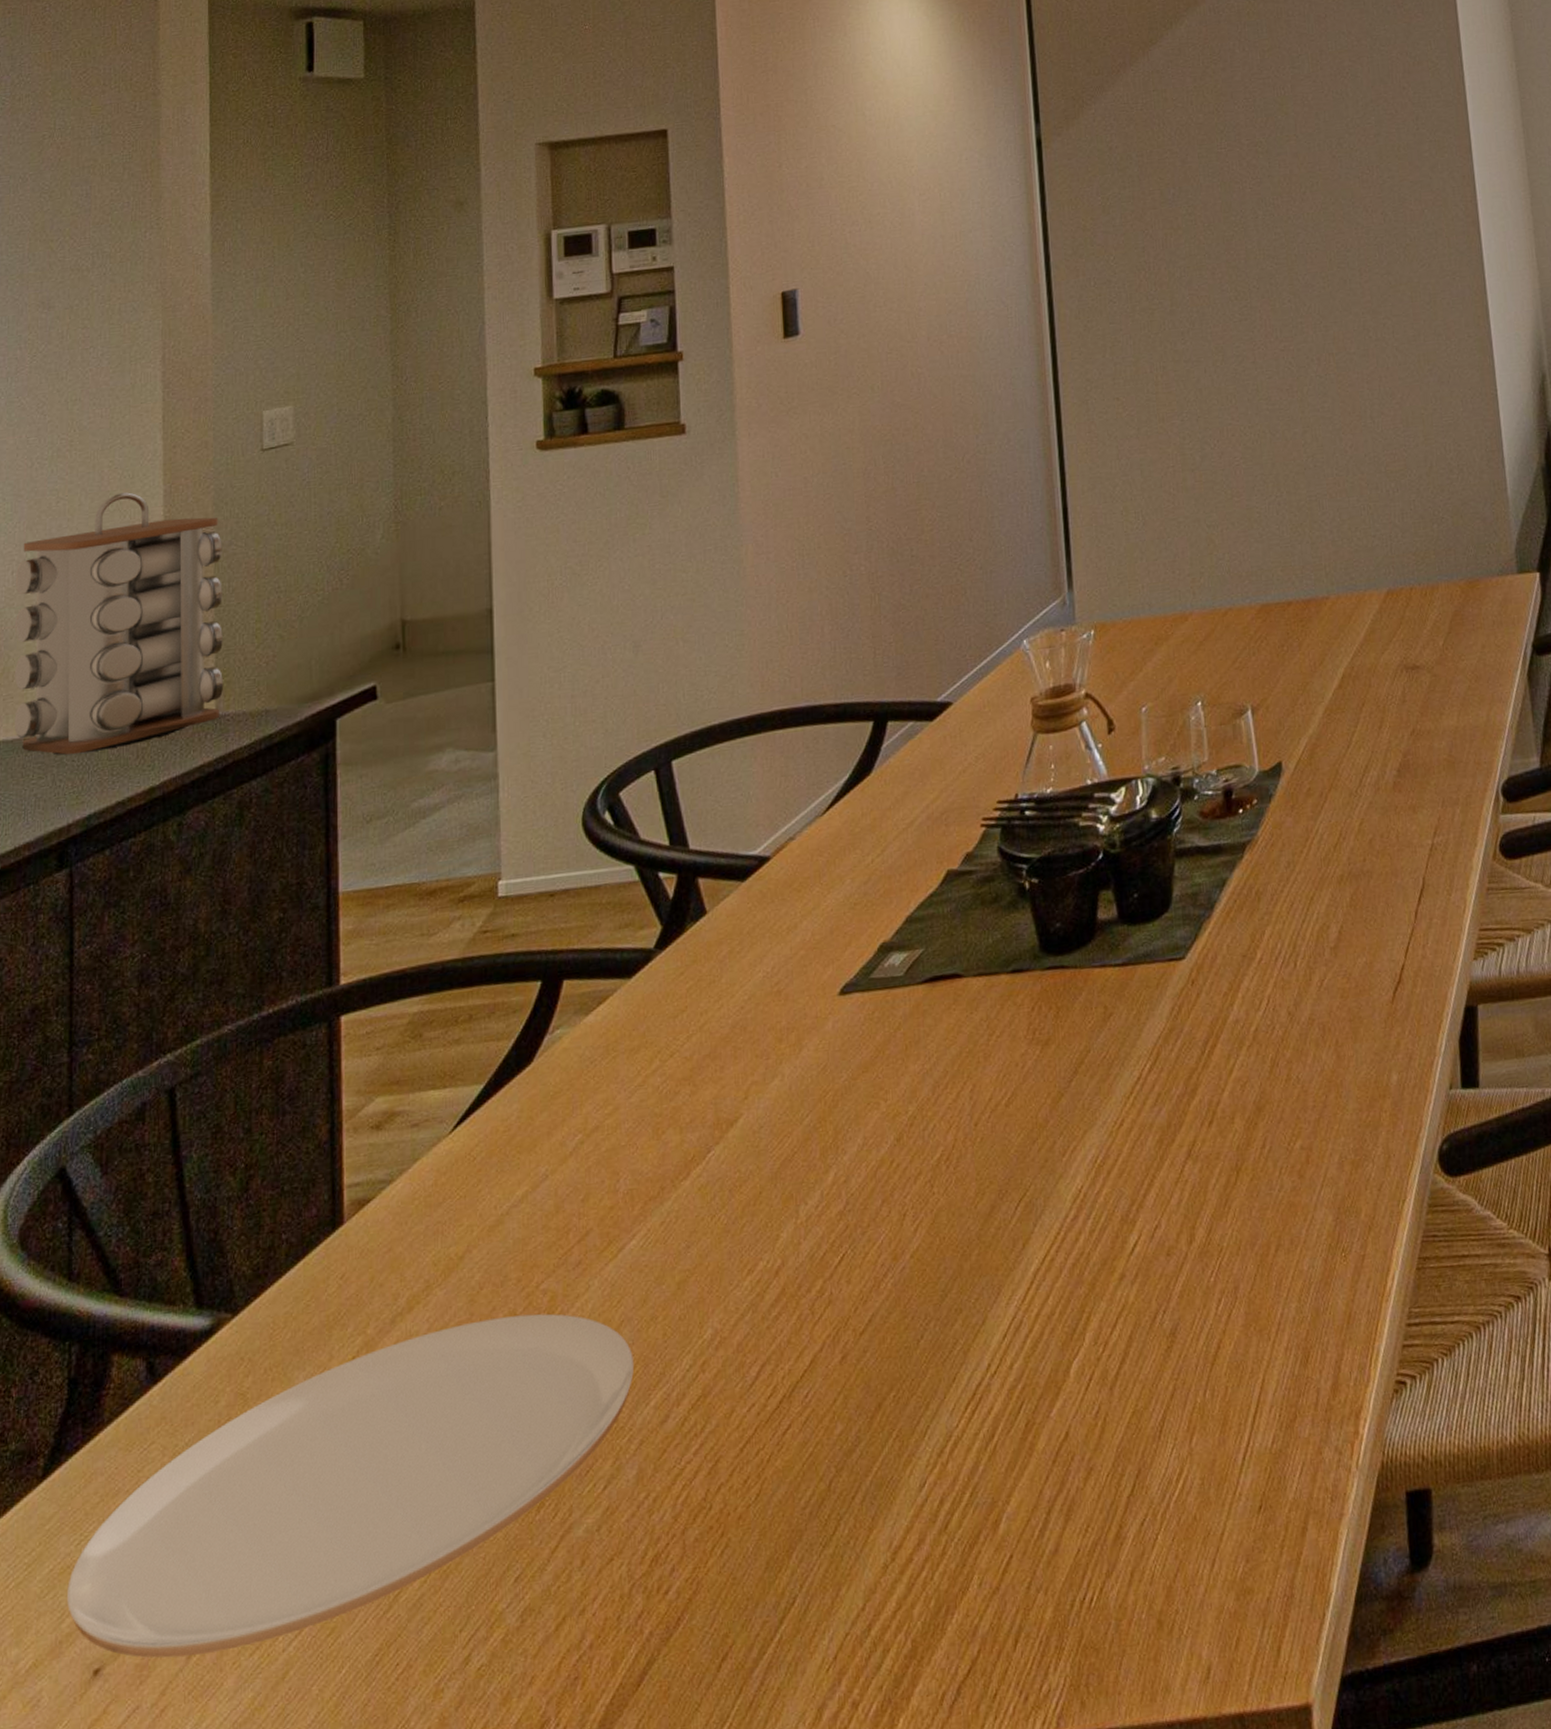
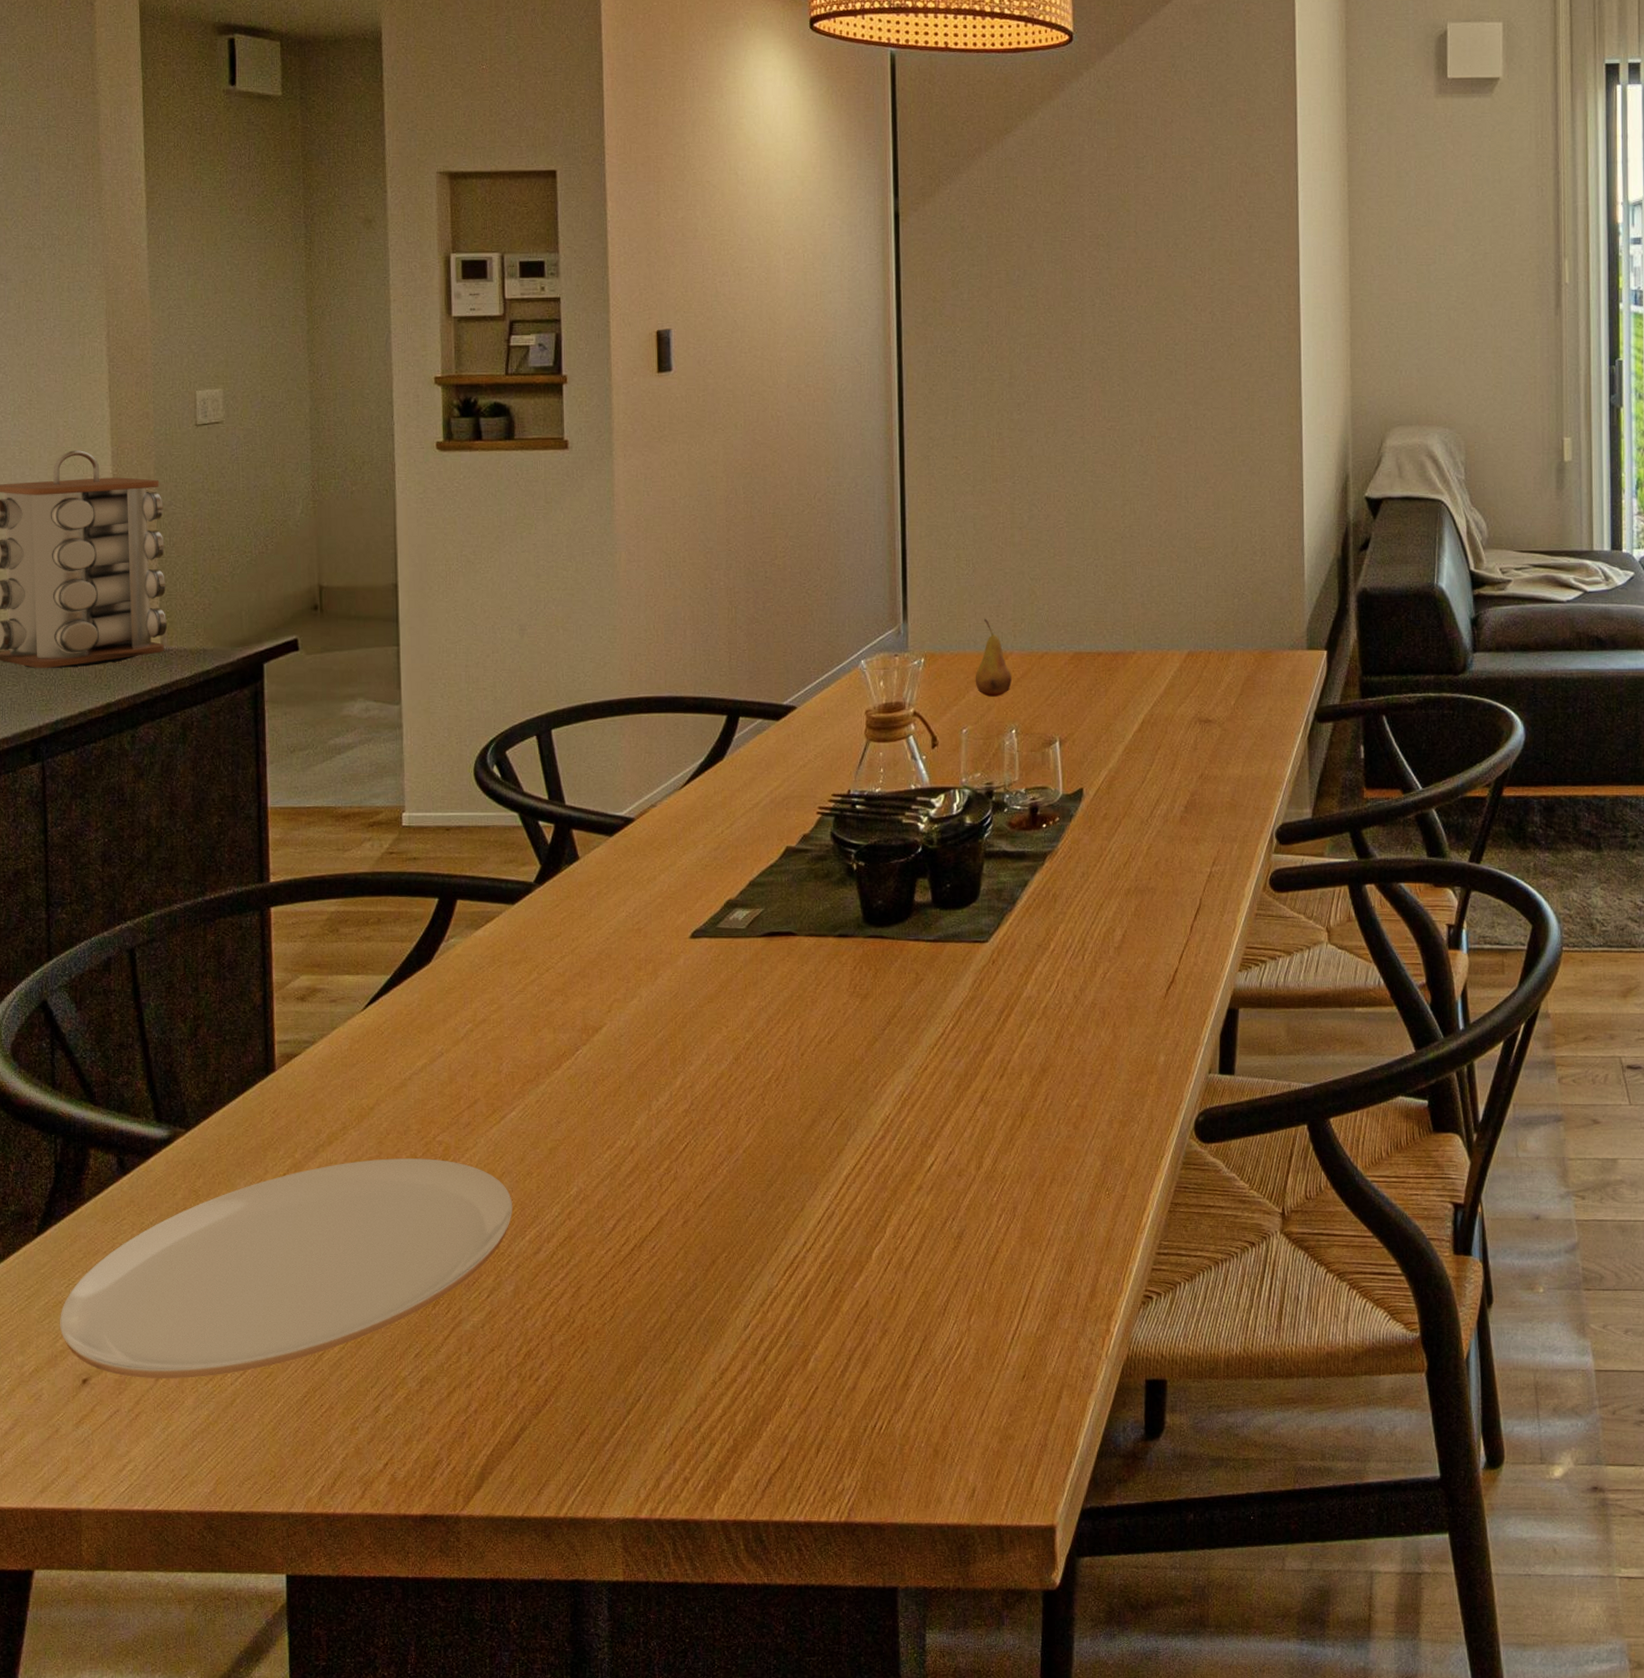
fruit: none [1152,576,1194,668] -> present [975,618,1012,698]

